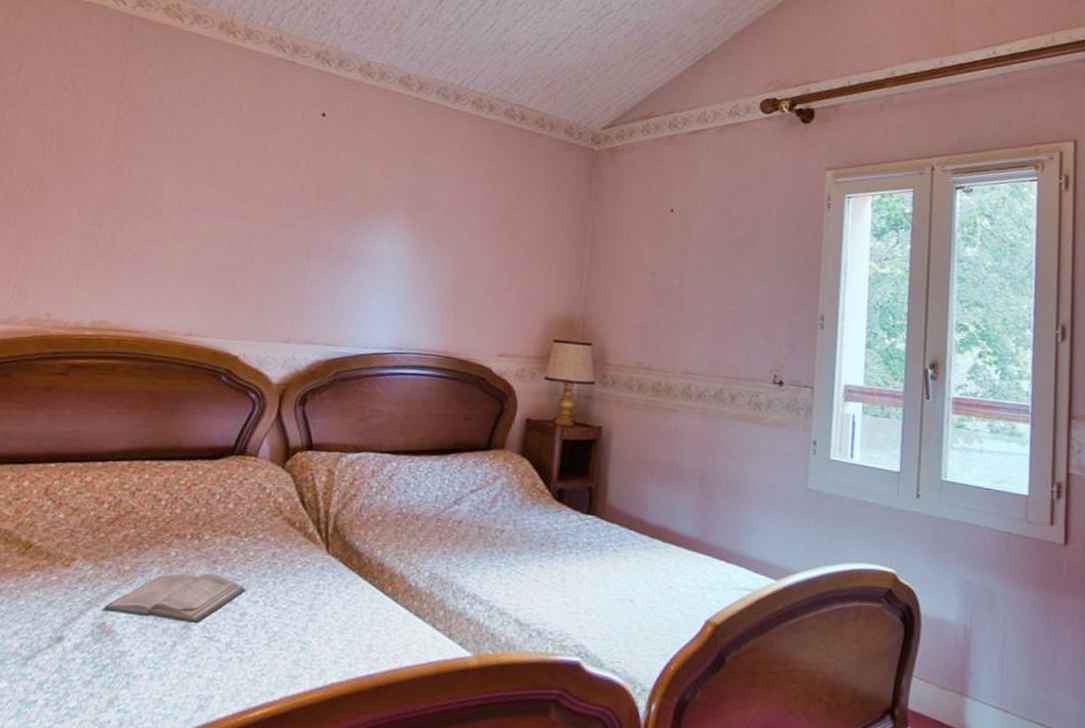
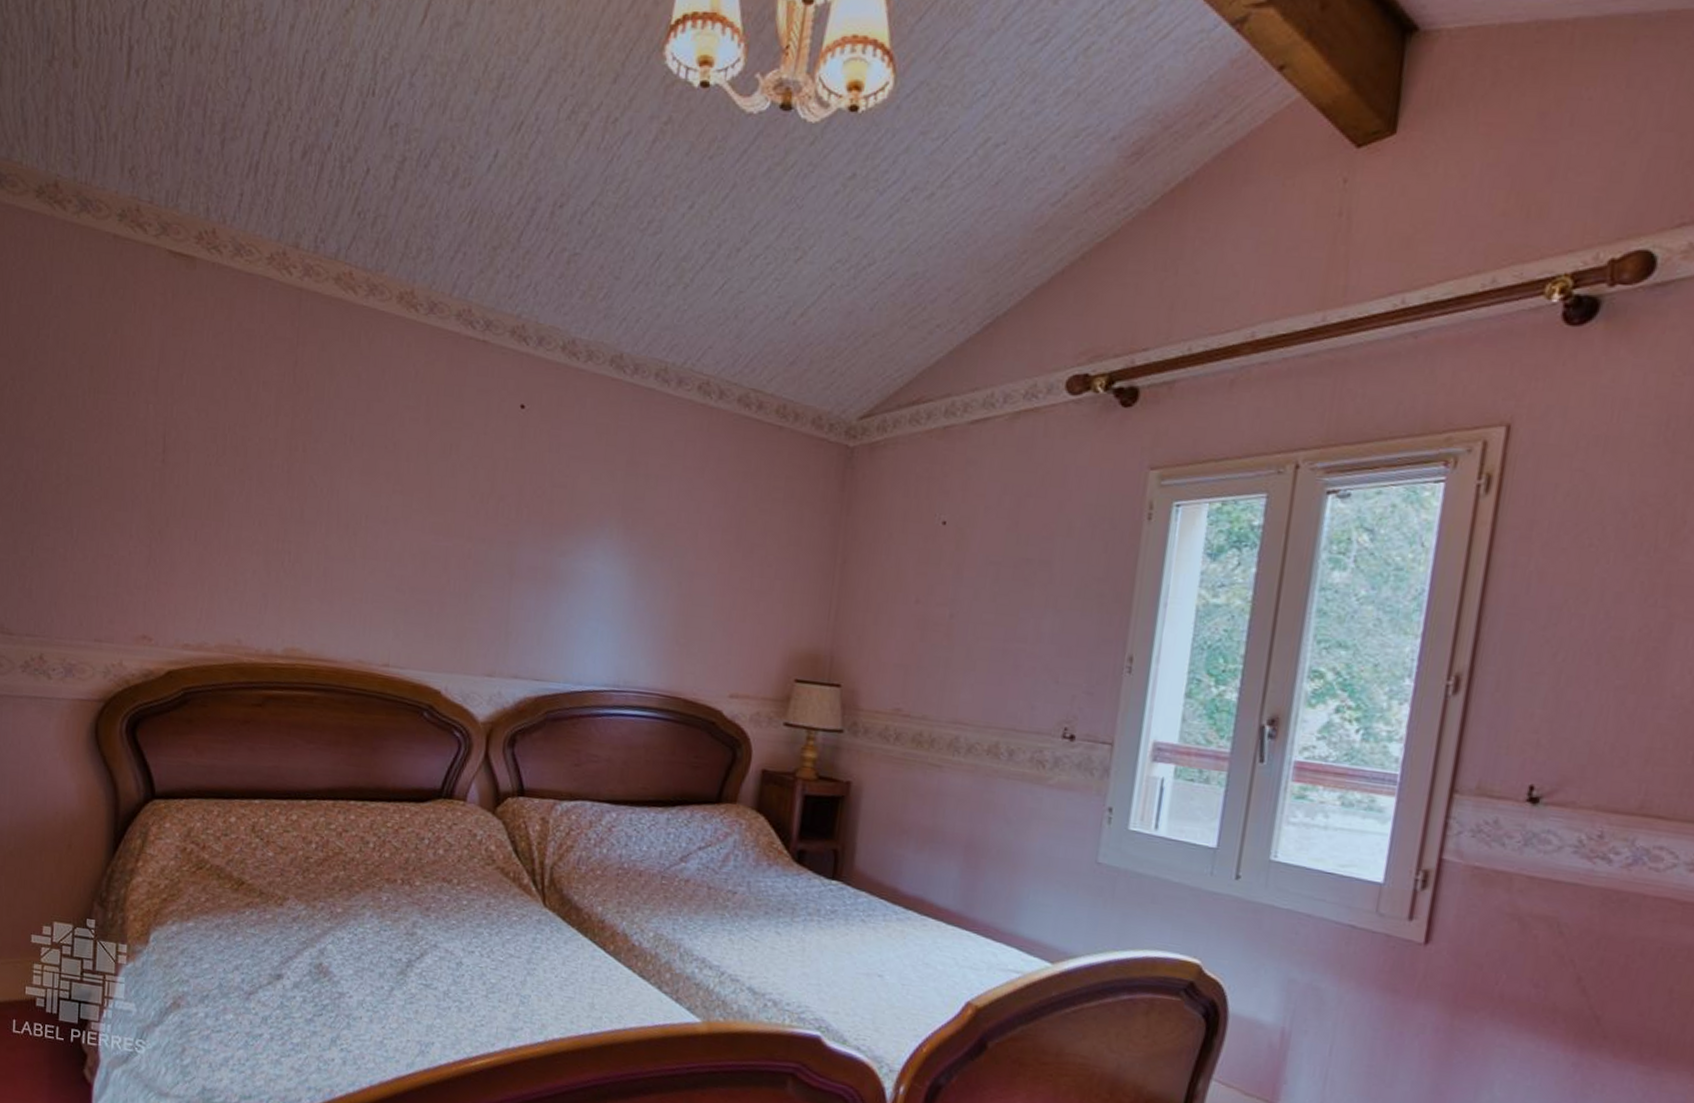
diary: present [101,573,246,623] -> none [317,919,461,970]

